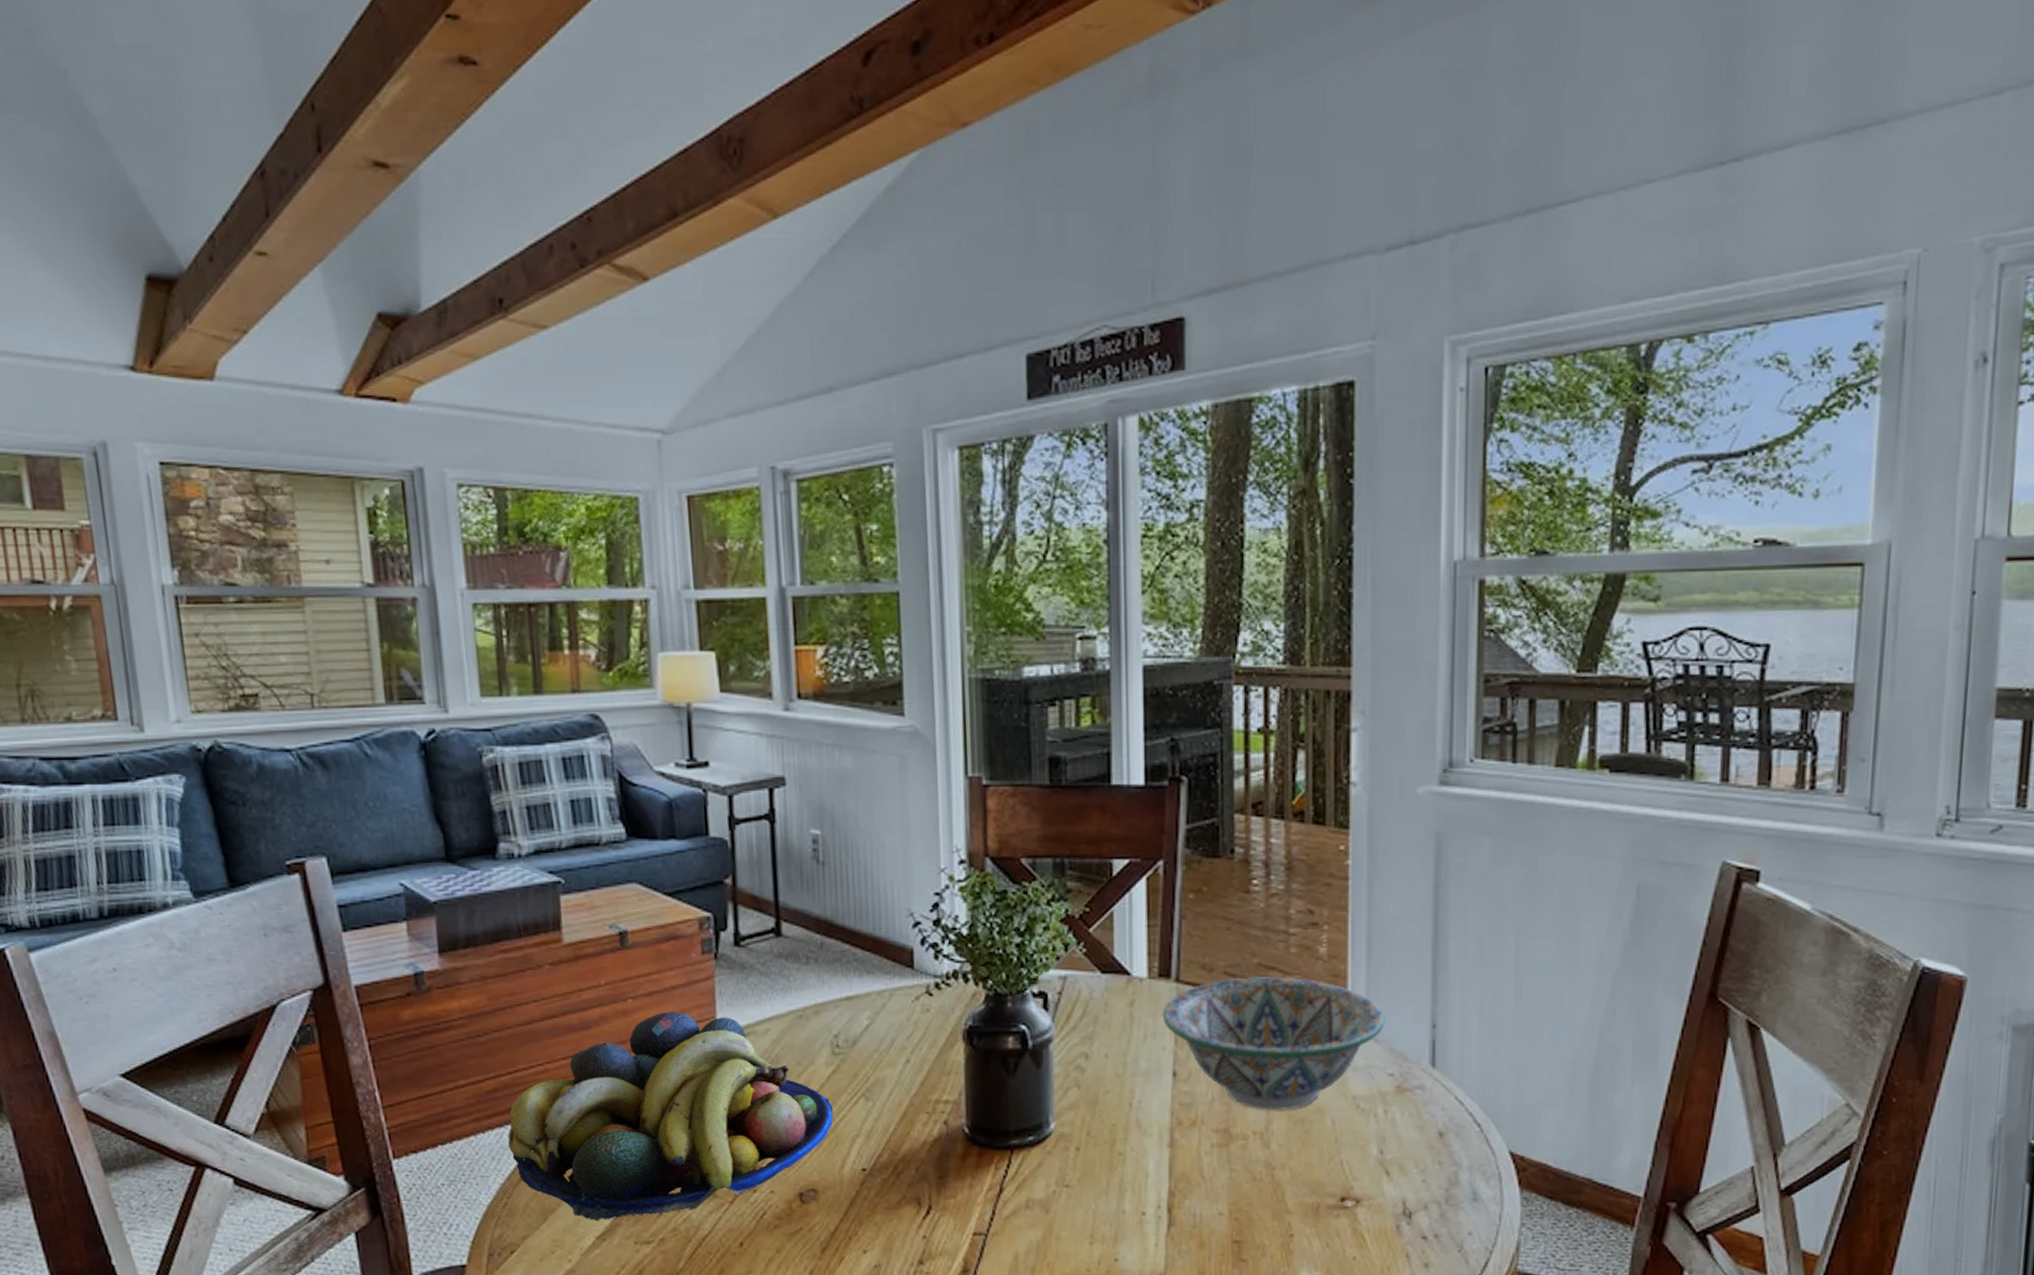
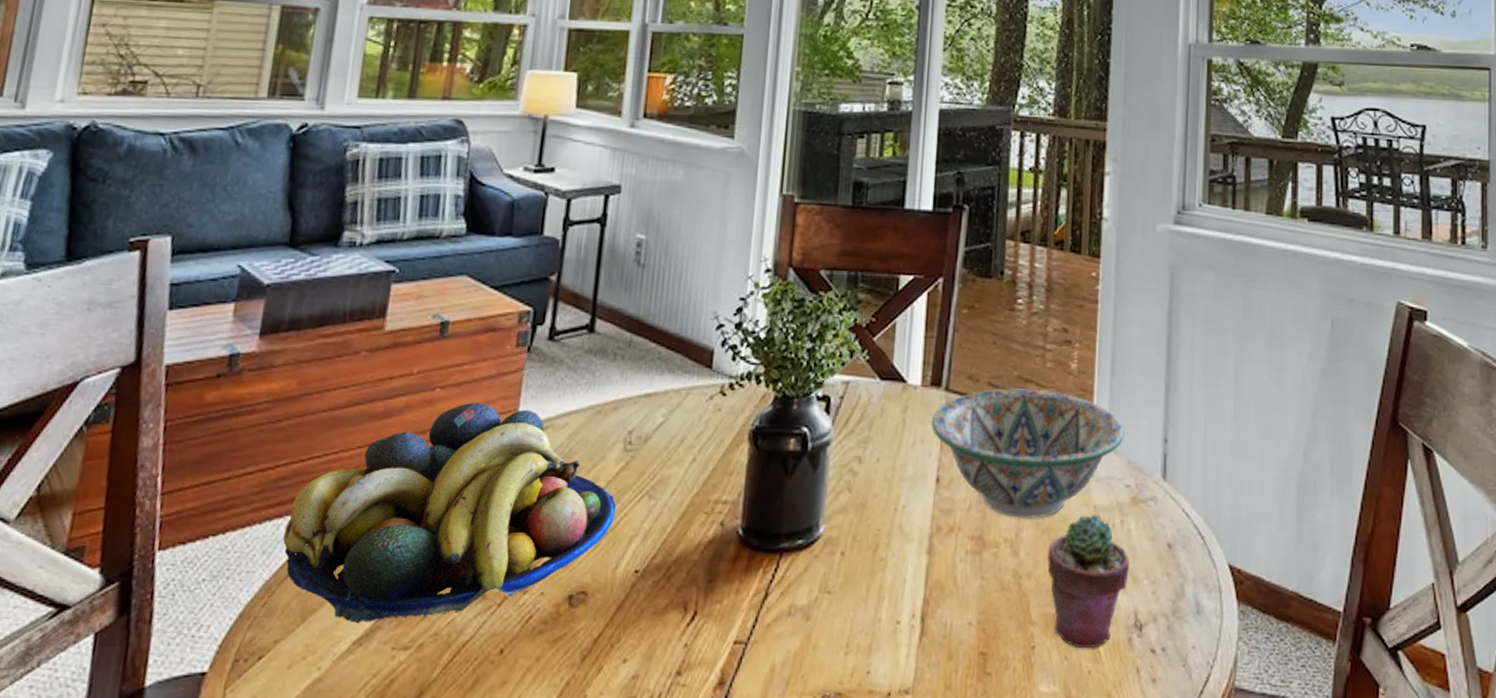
potted succulent: none [1303,1104,1395,1236] -> present [1047,514,1129,649]

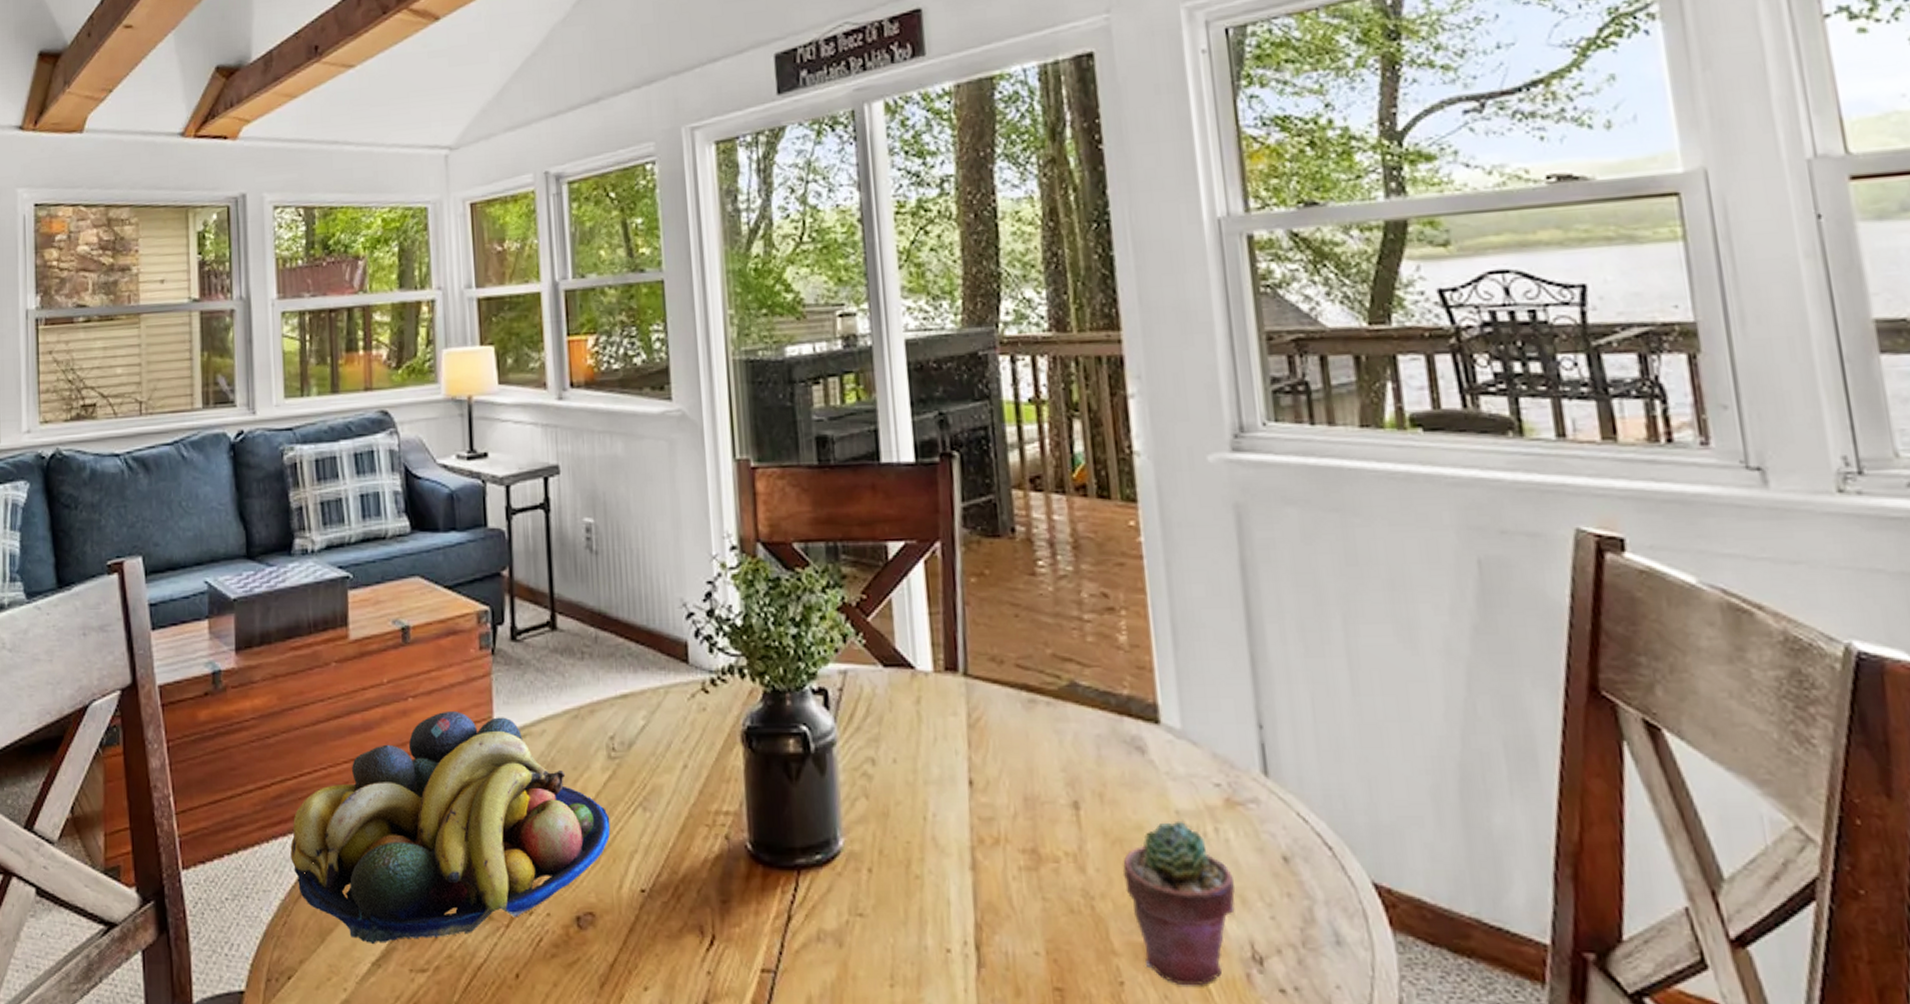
decorative bowl: present [932,388,1124,520] -> none [952,669,1203,828]

